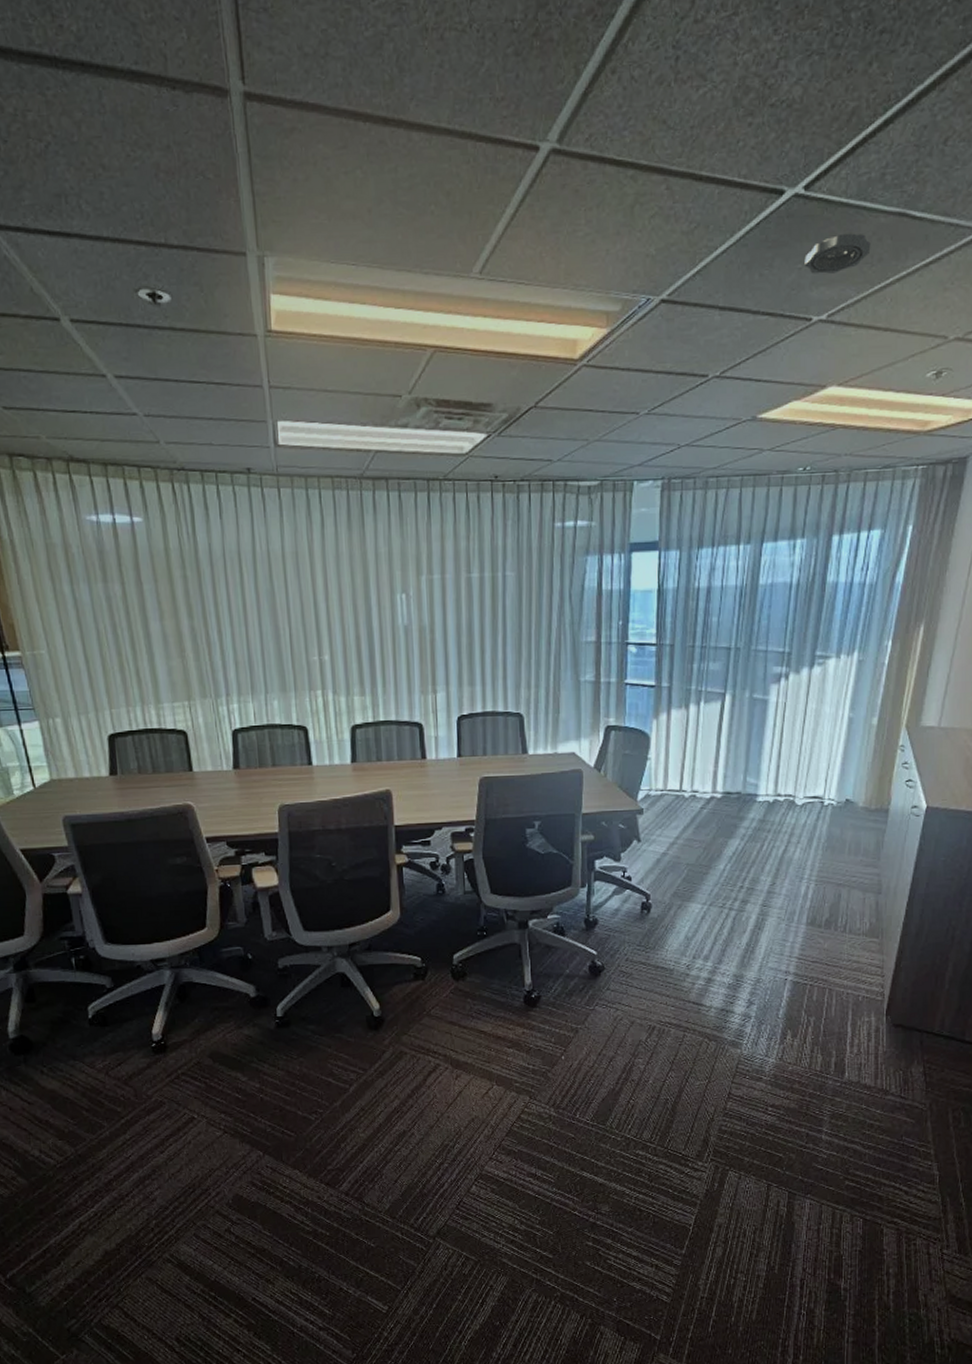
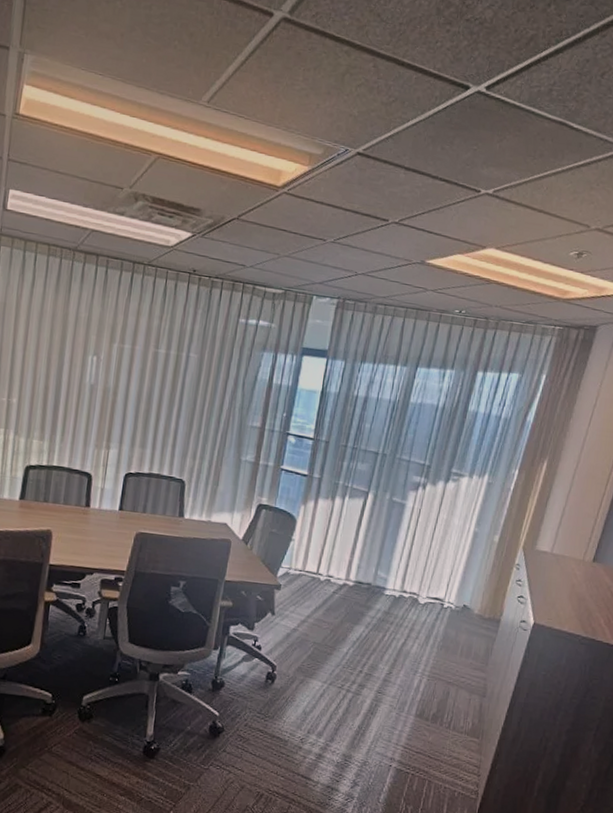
smoke detector: present [804,233,871,274] -> none [479,129,535,159]

